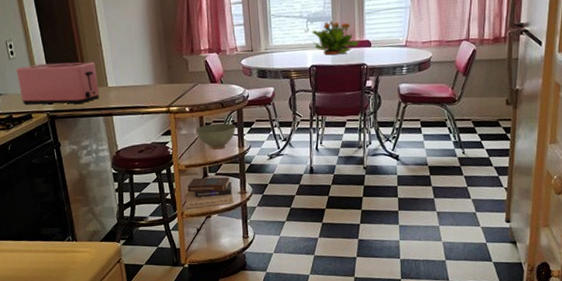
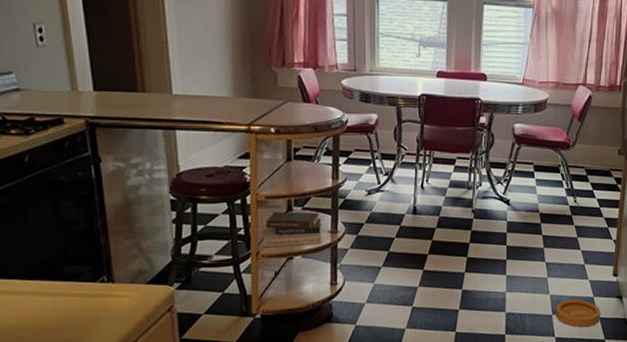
toaster: present [16,61,99,105] -> none [46,56,160,112]
bowl: present [195,123,236,150] -> none [281,150,331,180]
potted flower: present [312,21,360,56] -> none [424,48,475,86]
pet bowl: none [448,246,494,272] -> present [555,300,601,327]

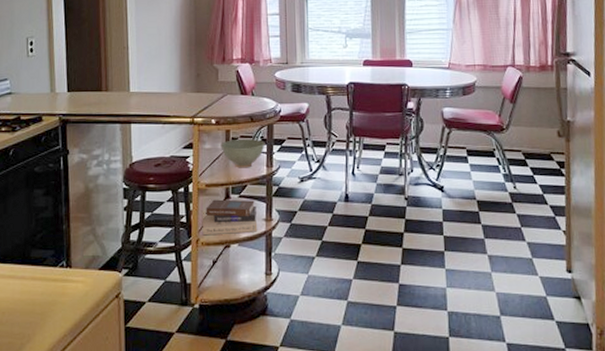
bowl: none [281,150,331,180] -> present [220,139,265,168]
pet bowl: present [555,300,601,327] -> none [503,299,557,332]

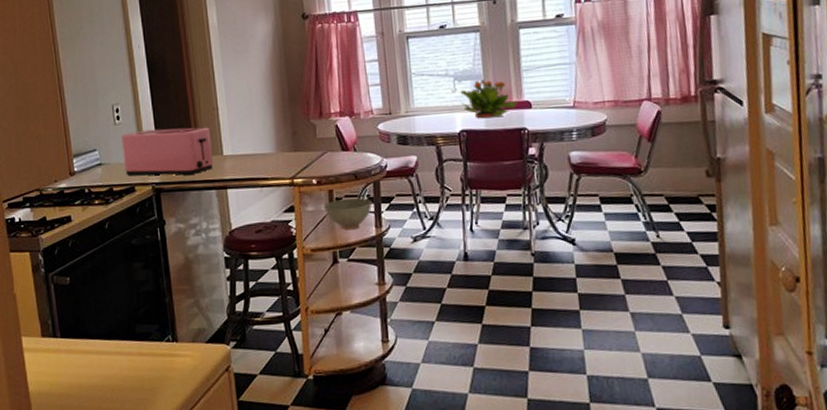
toaster: none [33,63,119,109] -> present [122,127,213,176]
books: present [202,199,258,236] -> none [310,263,371,304]
potted flower: none [351,38,401,73] -> present [460,79,518,119]

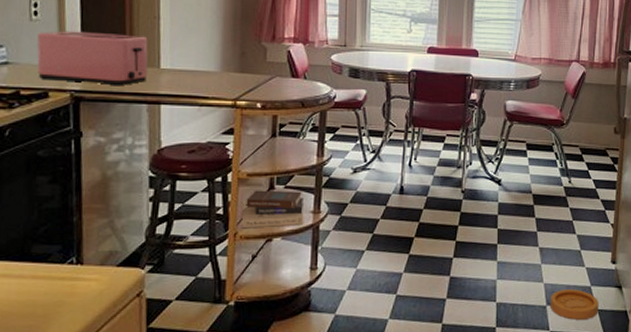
books: none [310,263,371,304] -> present [241,190,304,229]
bowl: present [324,198,373,230] -> none [266,126,317,157]
potted flower: present [460,79,518,119] -> none [415,24,467,62]
pet bowl: none [651,359,715,395] -> present [550,289,599,320]

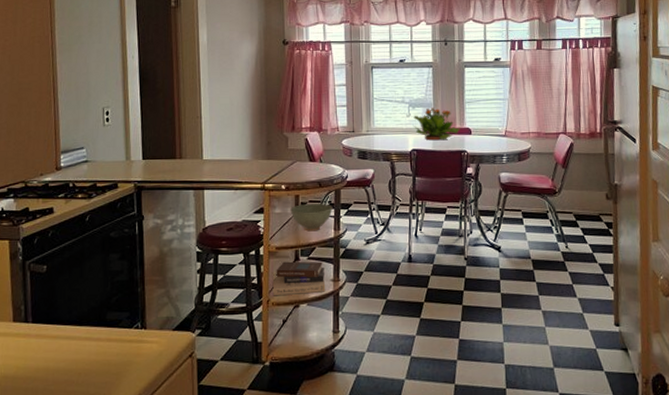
toaster: present [37,30,148,86] -> none [109,132,193,176]
bowl: none [266,126,317,157] -> present [290,204,333,232]
potted flower: none [415,24,467,62] -> present [413,107,461,141]
pet bowl: present [550,289,599,320] -> none [557,351,606,382]

